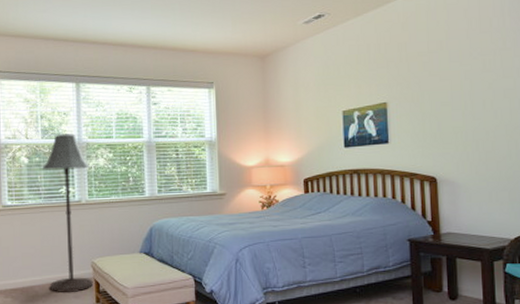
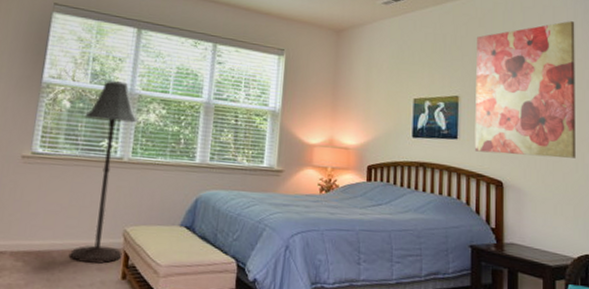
wall art: none [401,11,509,152] -> present [474,21,576,158]

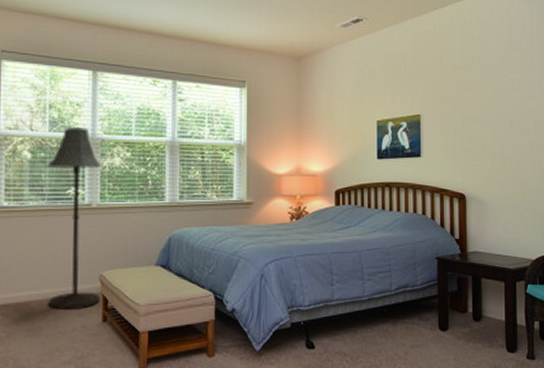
wall art: present [474,21,576,158] -> none [436,31,533,168]

